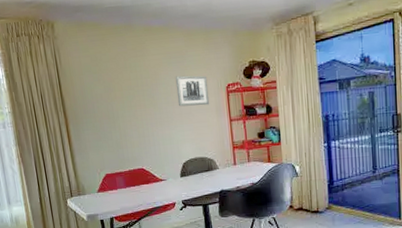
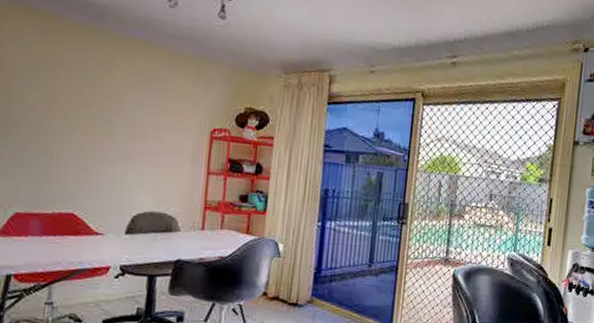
wall art: present [175,75,210,107] -> none [142,104,189,149]

